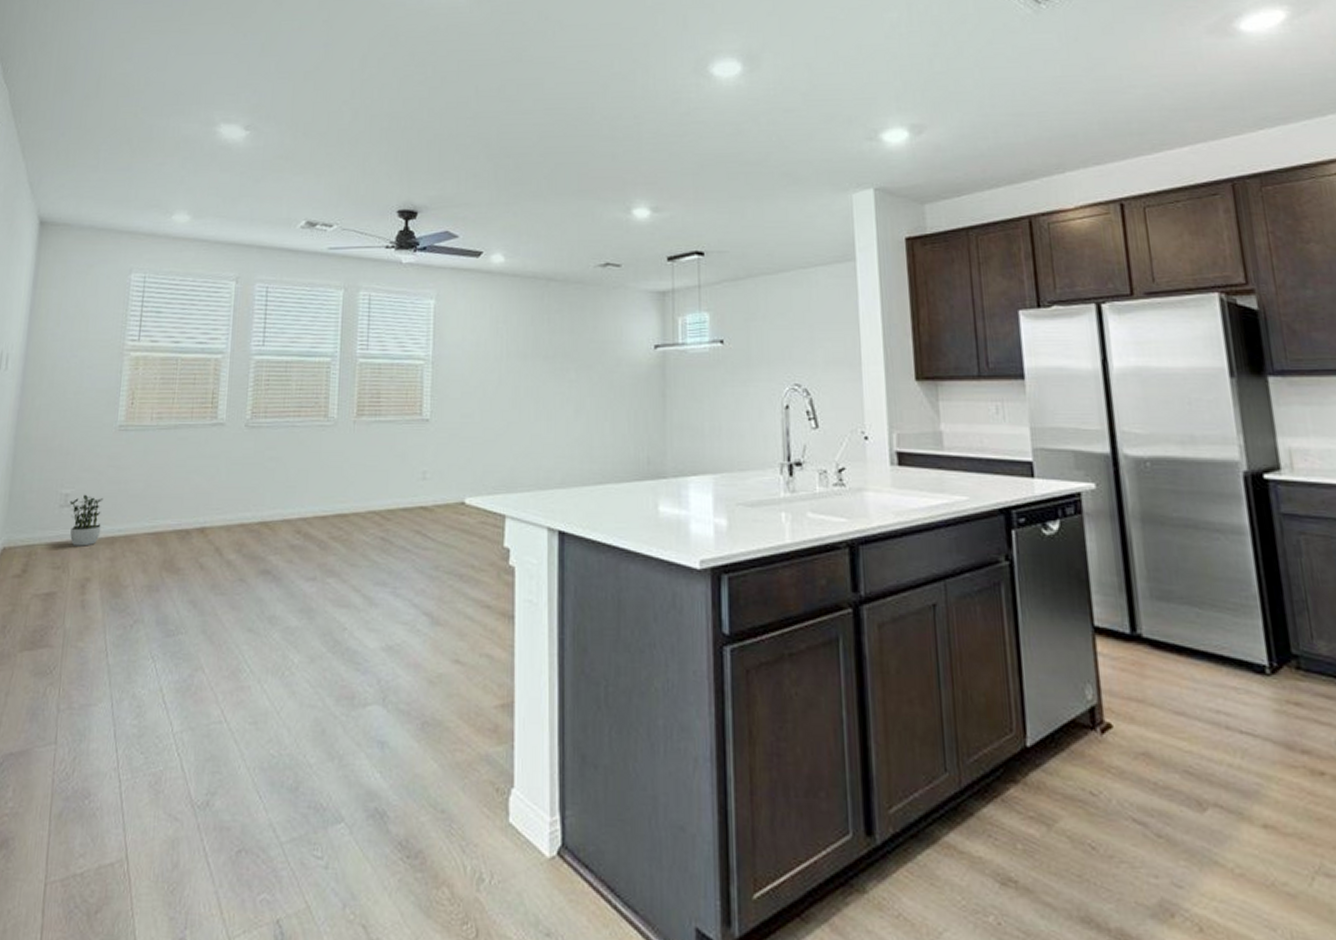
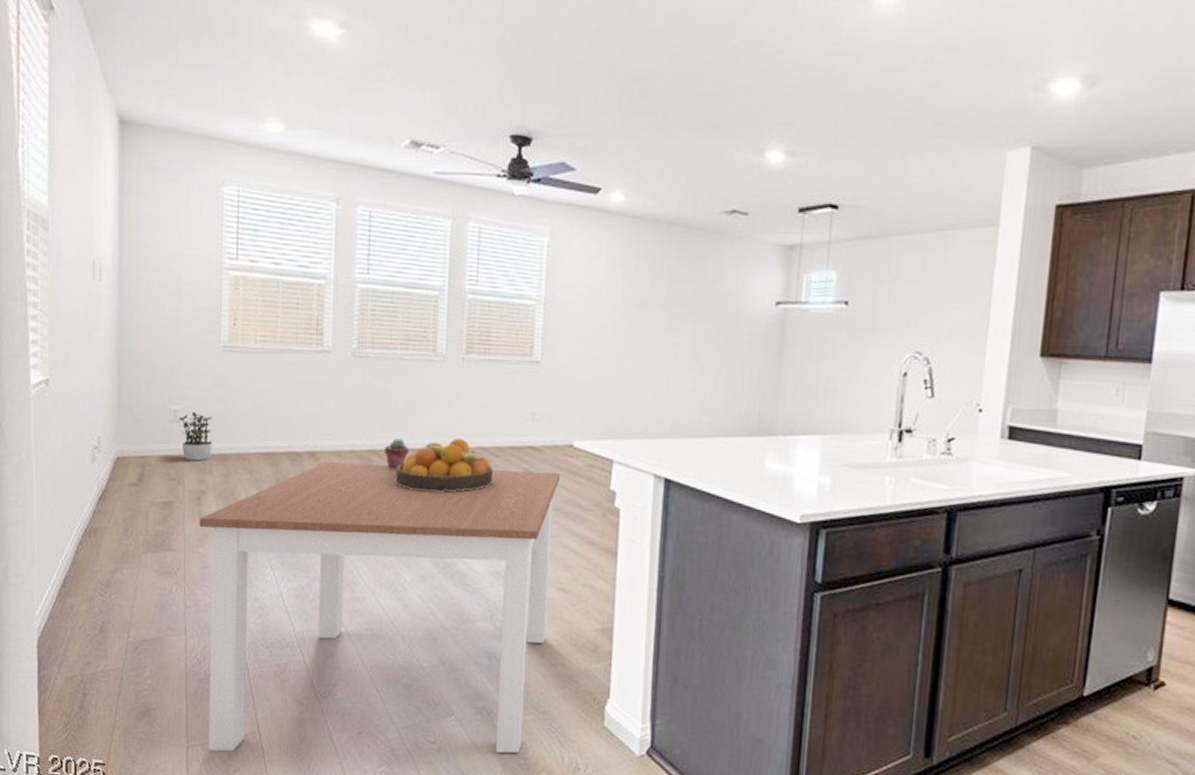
dining table: none [69,532,453,888] -> present [199,462,561,754]
potted succulent: none [275,508,299,542] -> present [384,439,409,471]
fruit bowl: none [284,503,385,563] -> present [395,437,494,492]

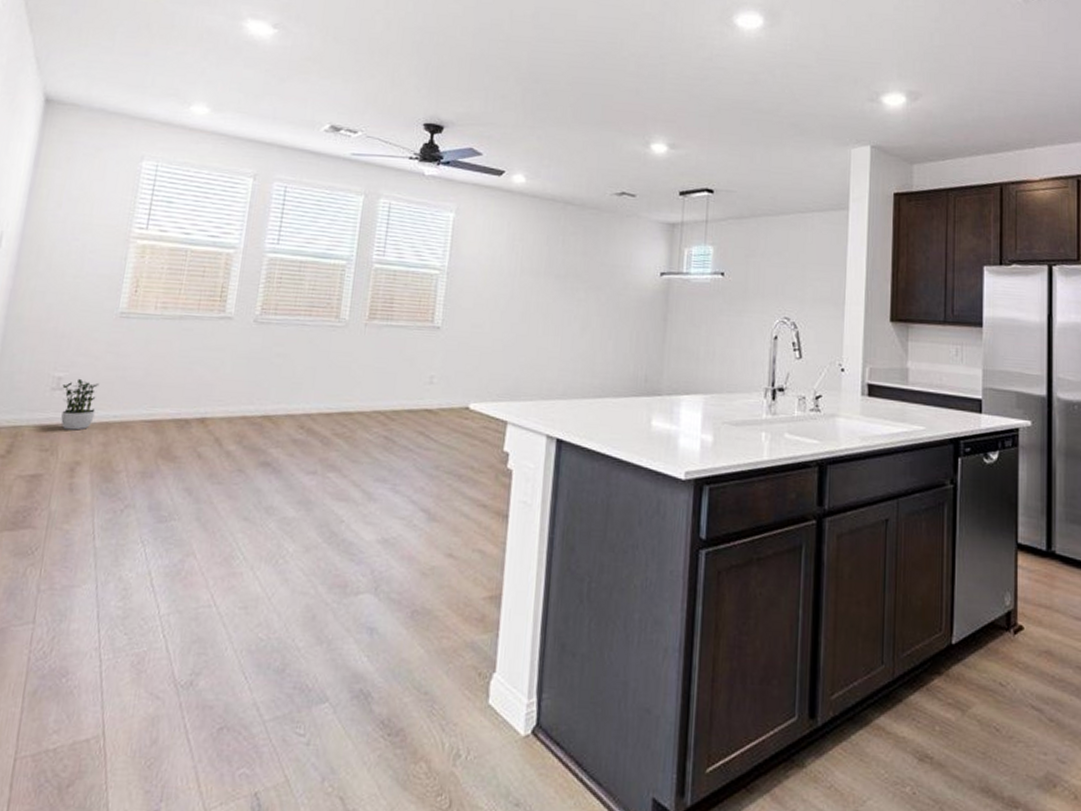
dining table: present [199,462,561,754] -> none [40,428,456,763]
potted succulent: present [384,439,409,471] -> none [278,404,304,436]
fruit bowl: present [395,437,494,492] -> none [286,402,389,458]

